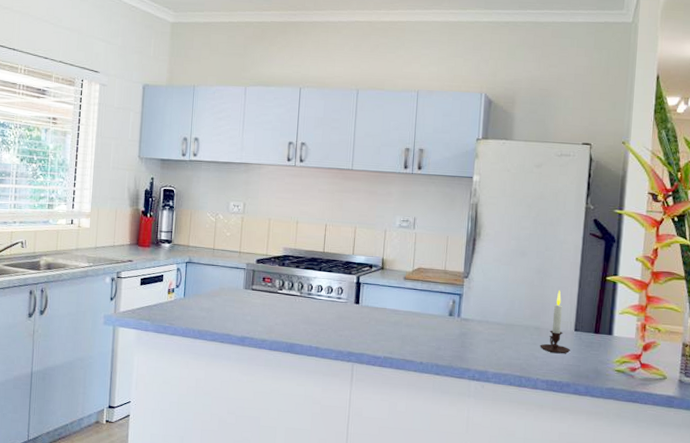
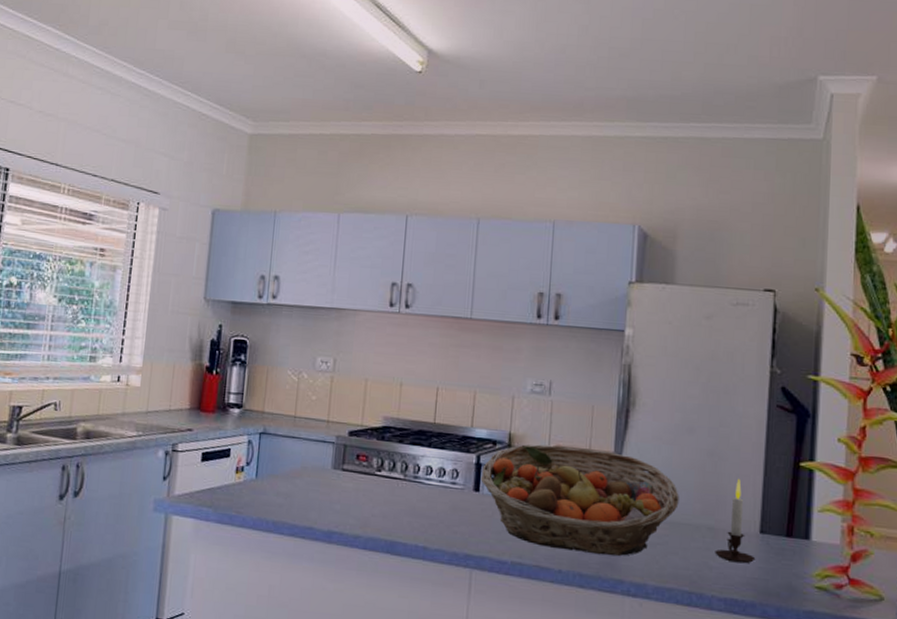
fruit basket: none [360,267,514,350] -> present [480,444,679,556]

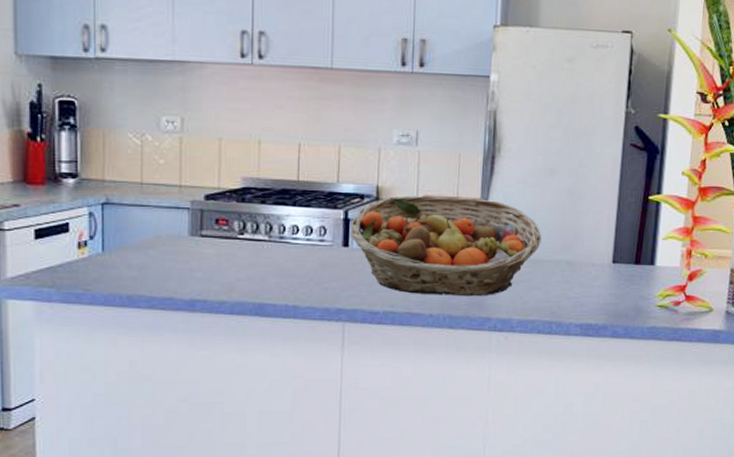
candle: present [715,478,756,564] -> none [572,214,608,292]

